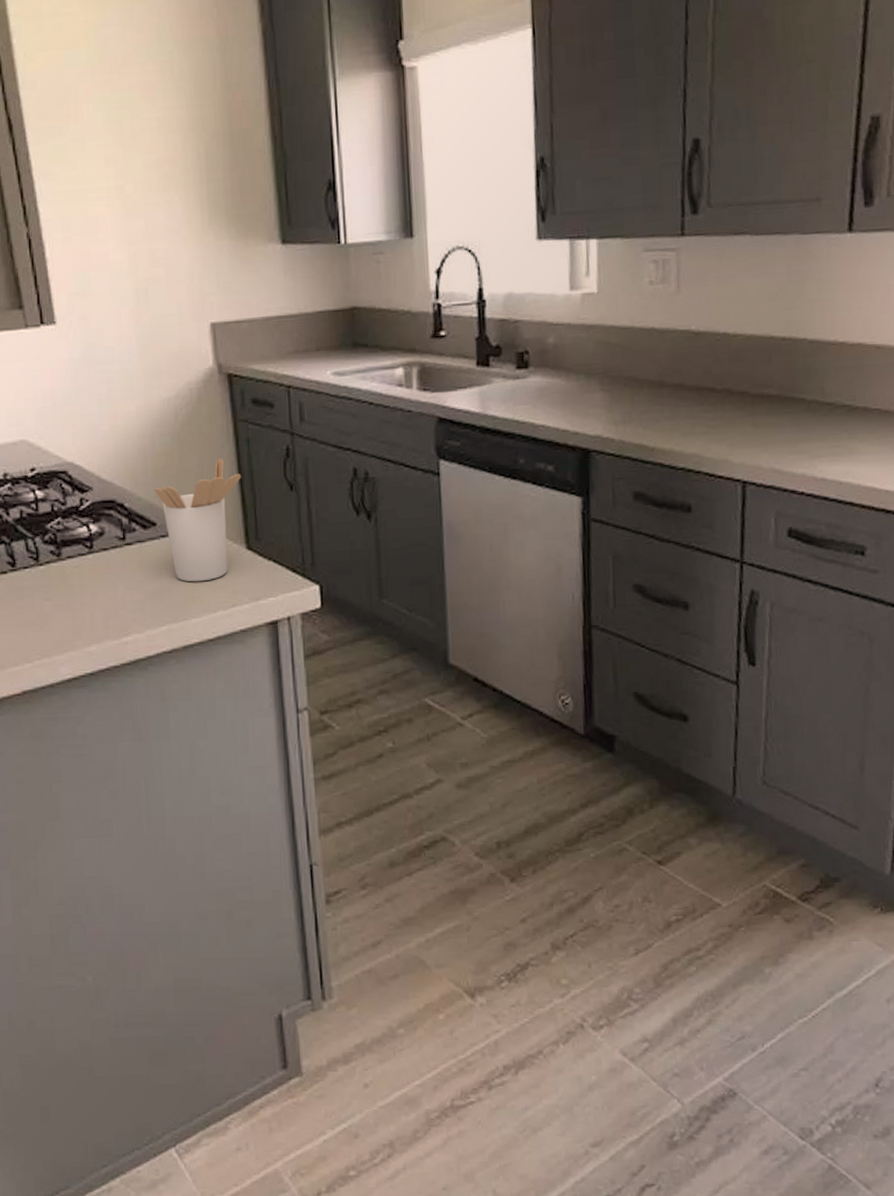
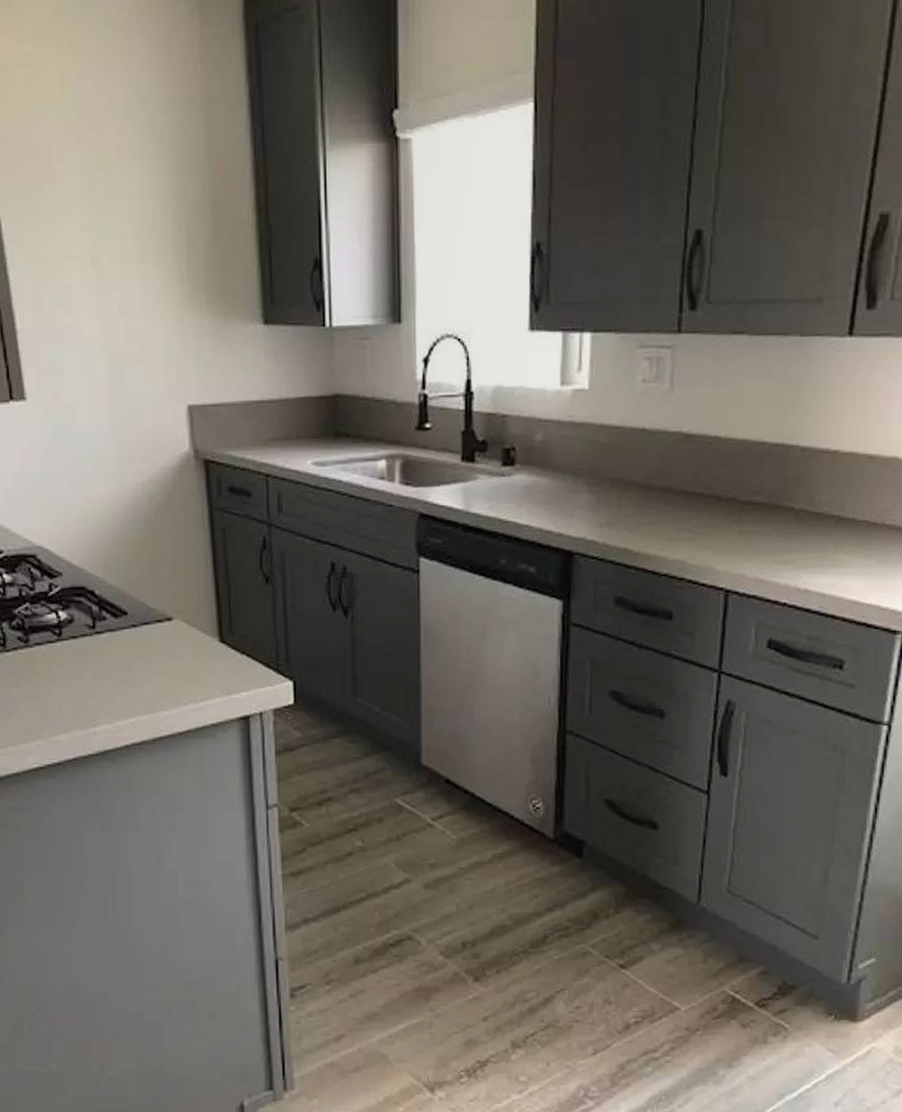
utensil holder: present [154,458,242,582] -> none [126,547,216,674]

